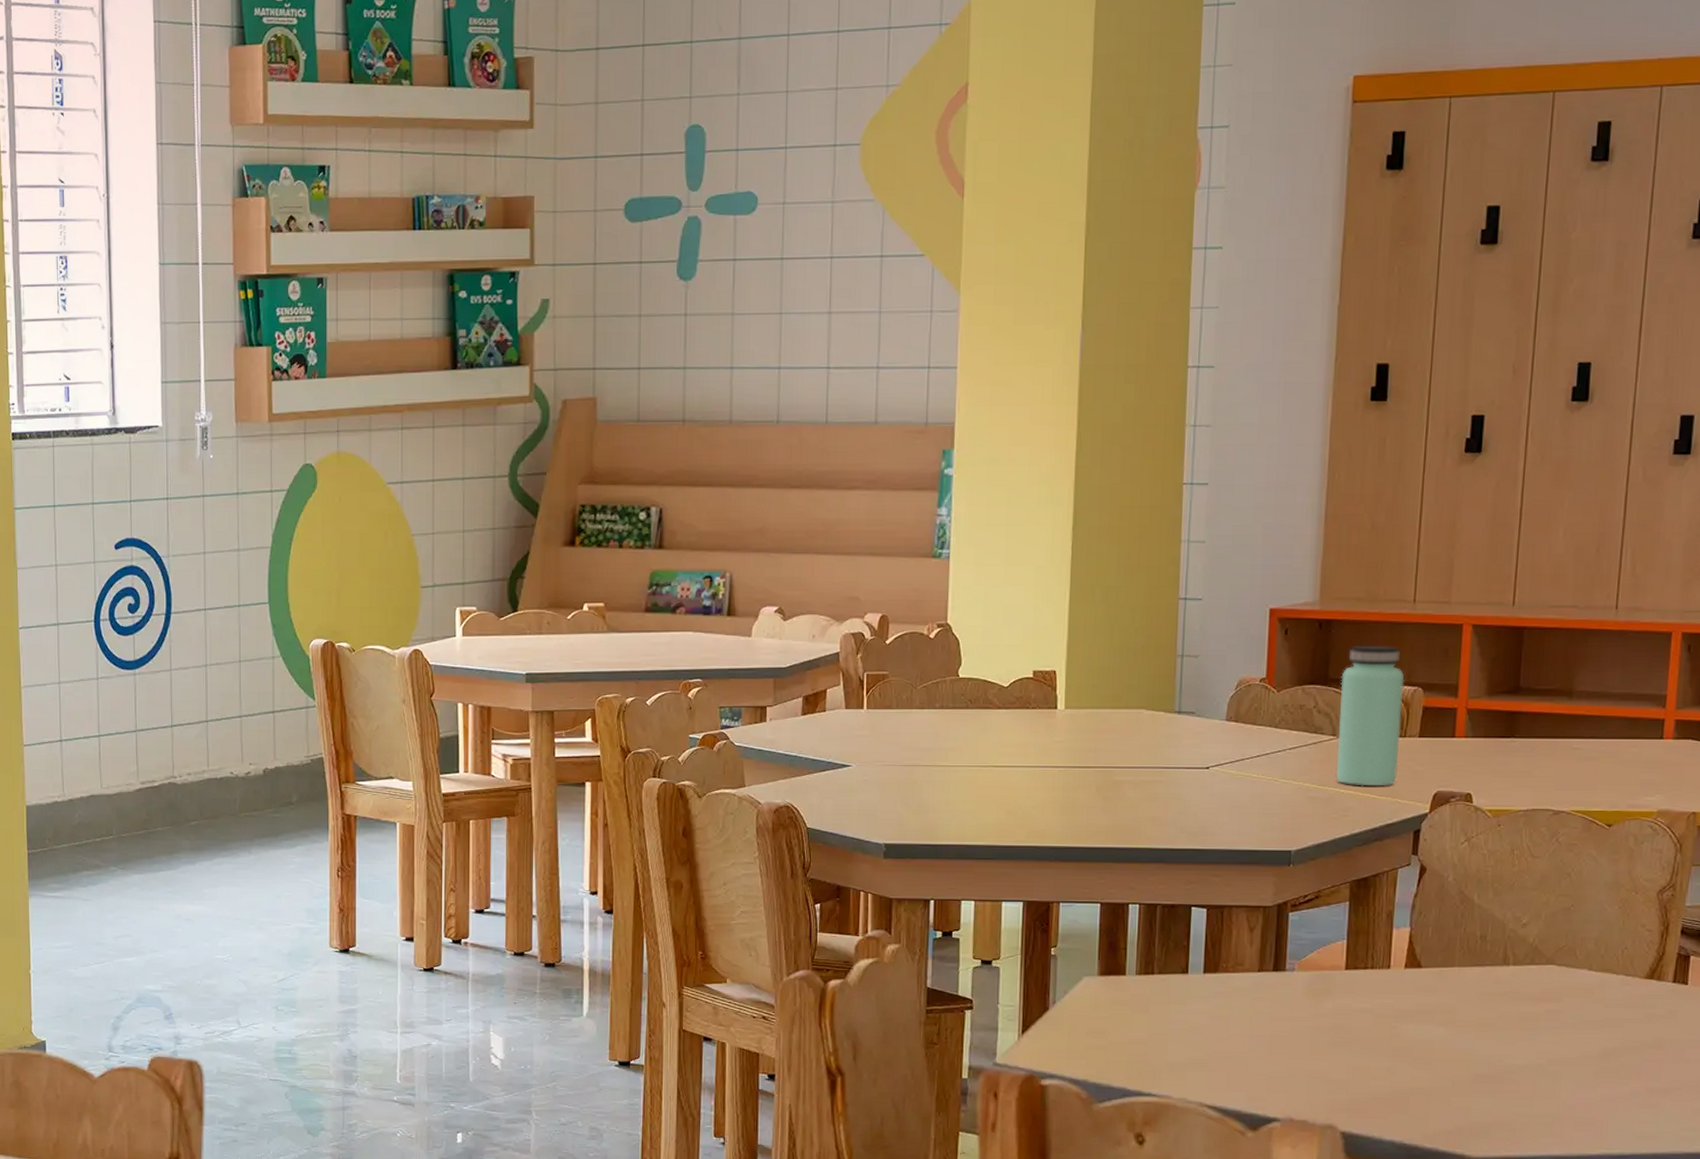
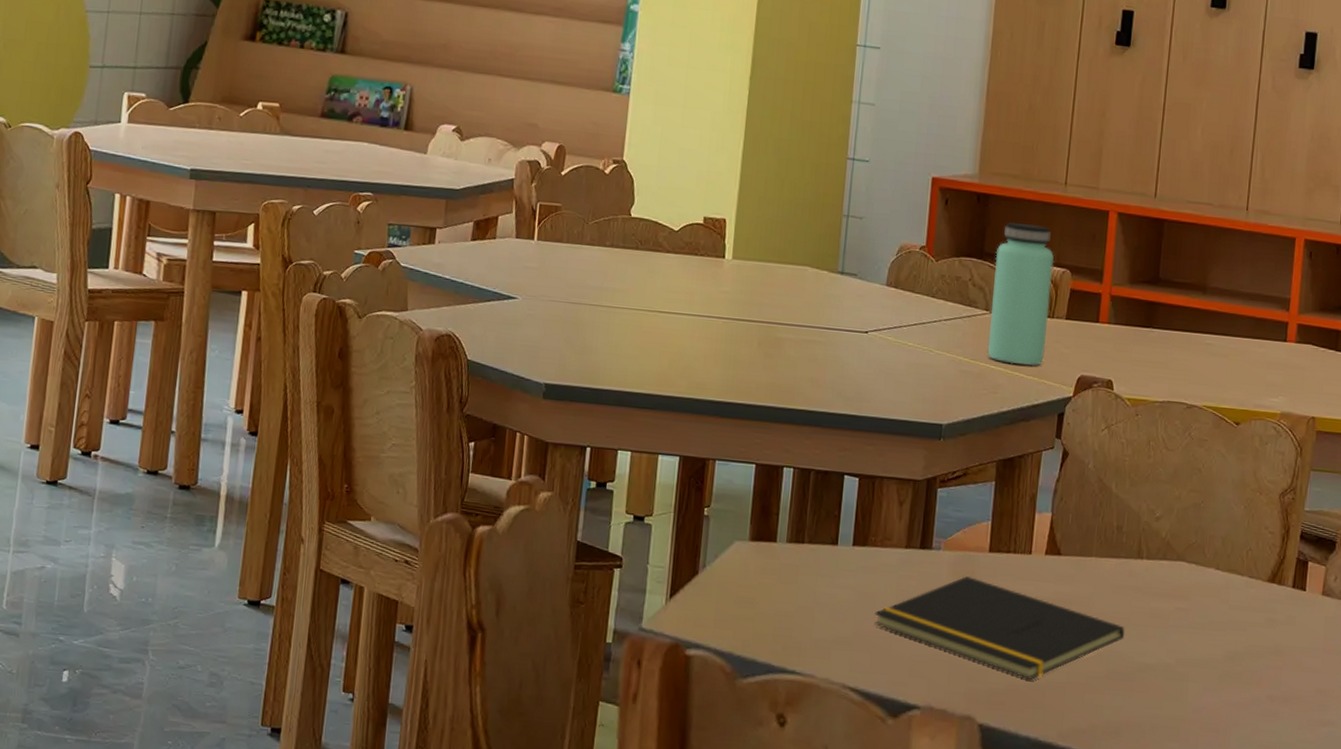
notepad: none [1229,994,1491,1087] -> present [874,576,1125,680]

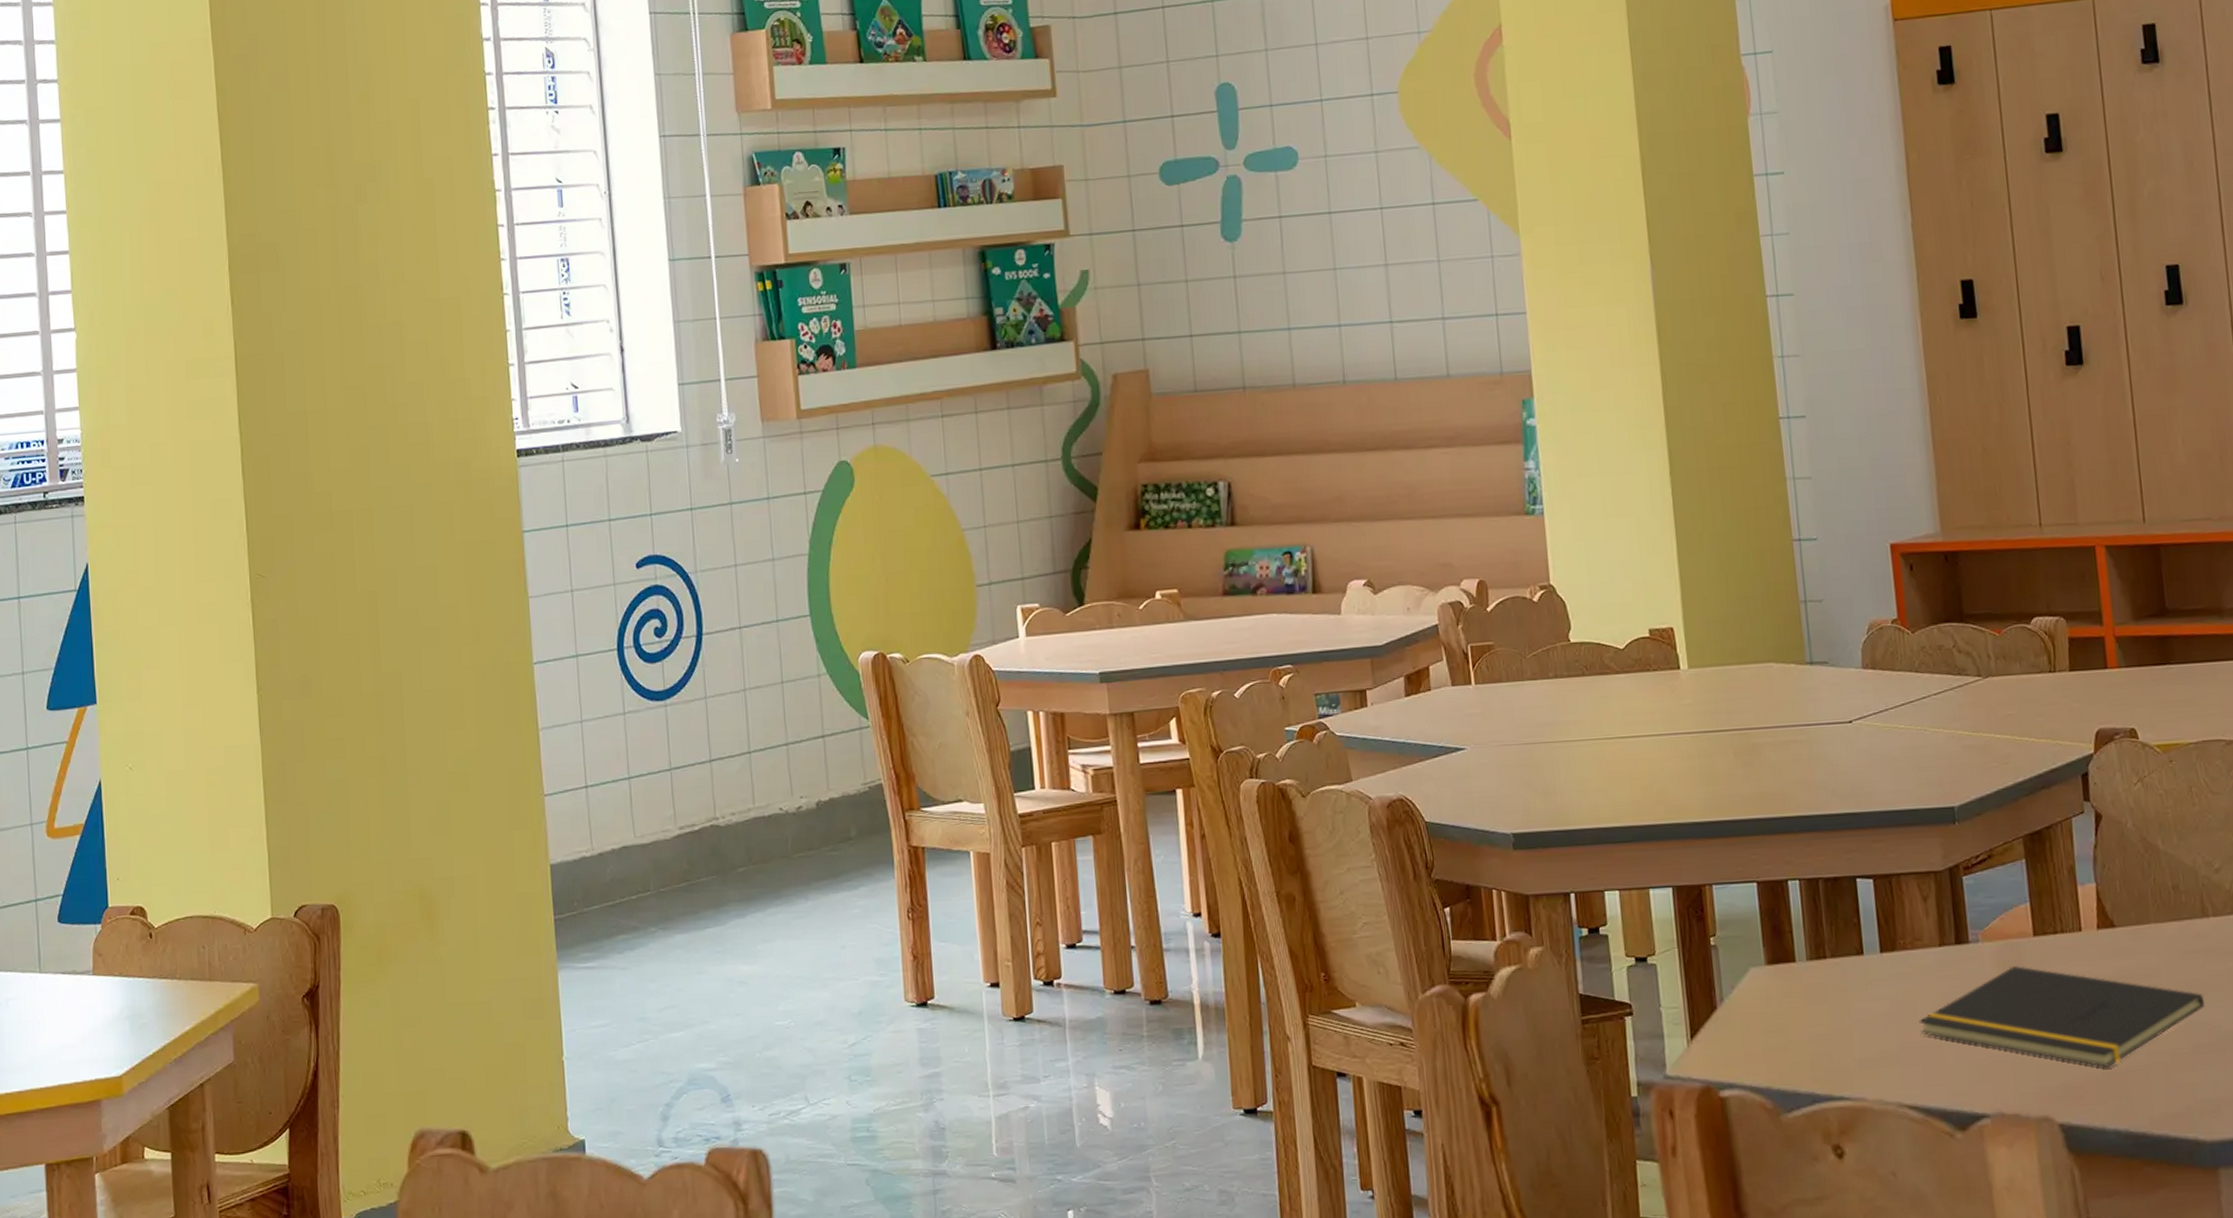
bottle: present [987,222,1055,366] -> none [1976,575,2054,730]

